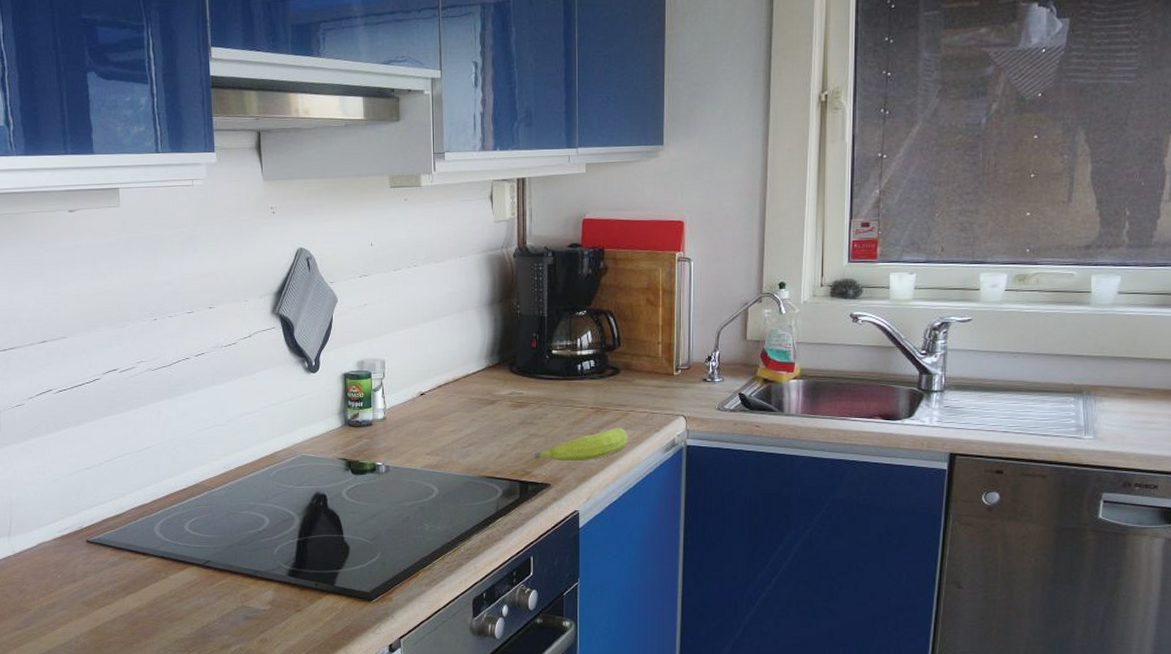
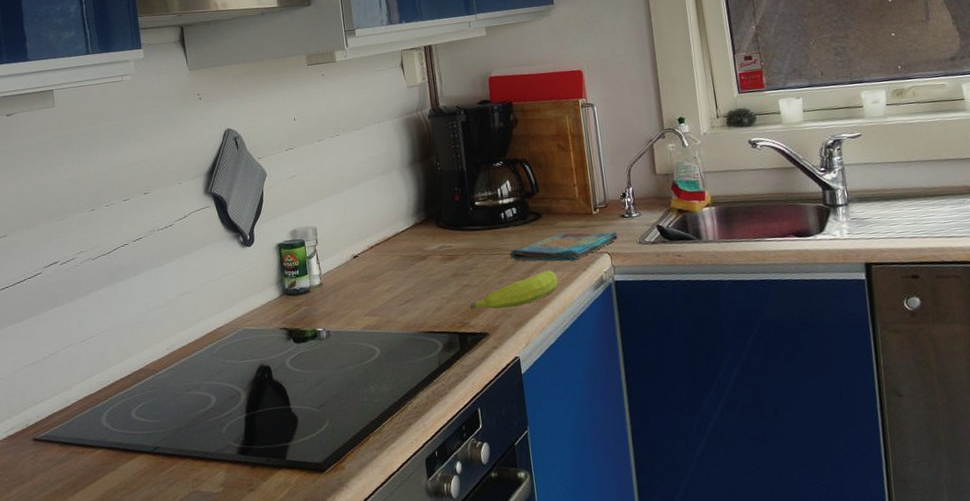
dish towel: none [582,390,697,421] -> present [509,232,618,262]

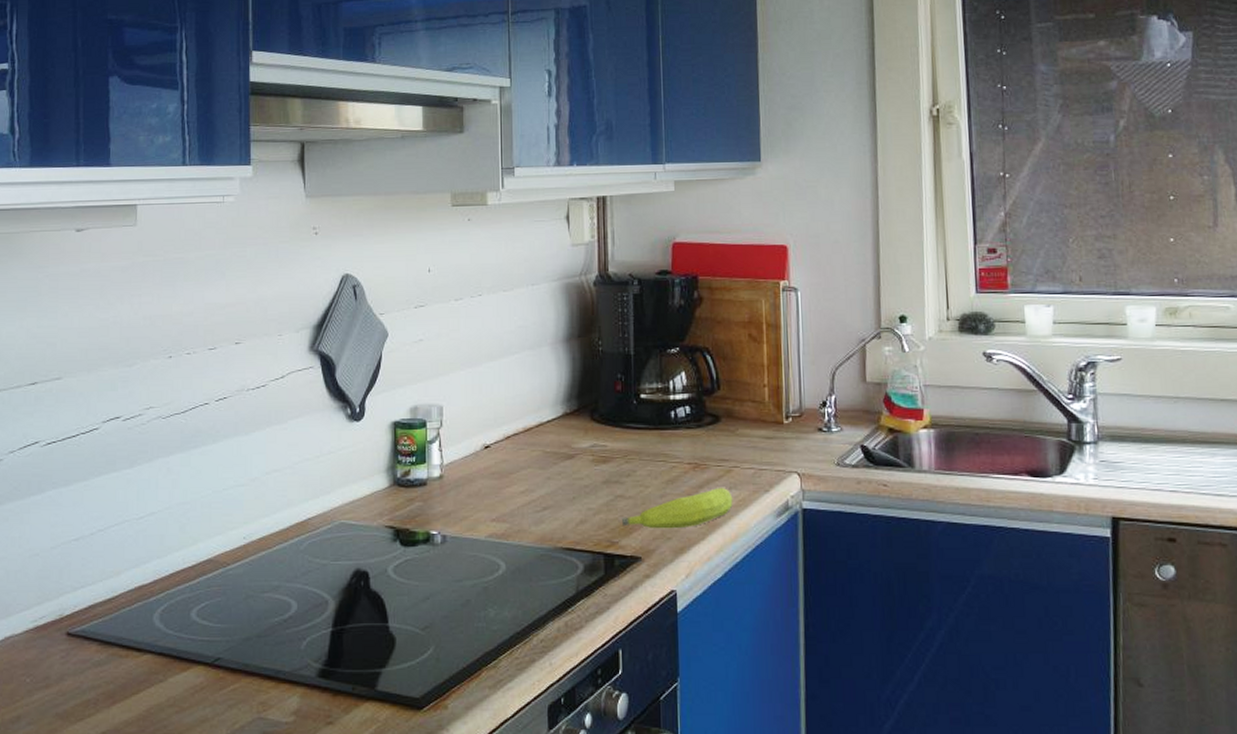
dish towel: present [509,232,618,262] -> none [677,442,812,479]

